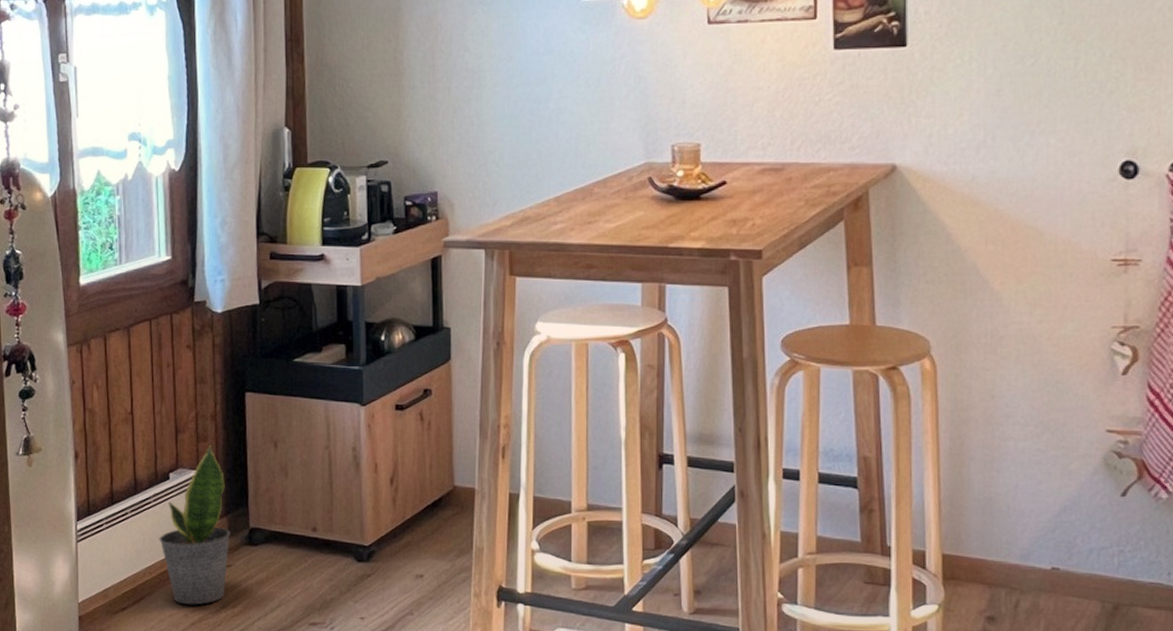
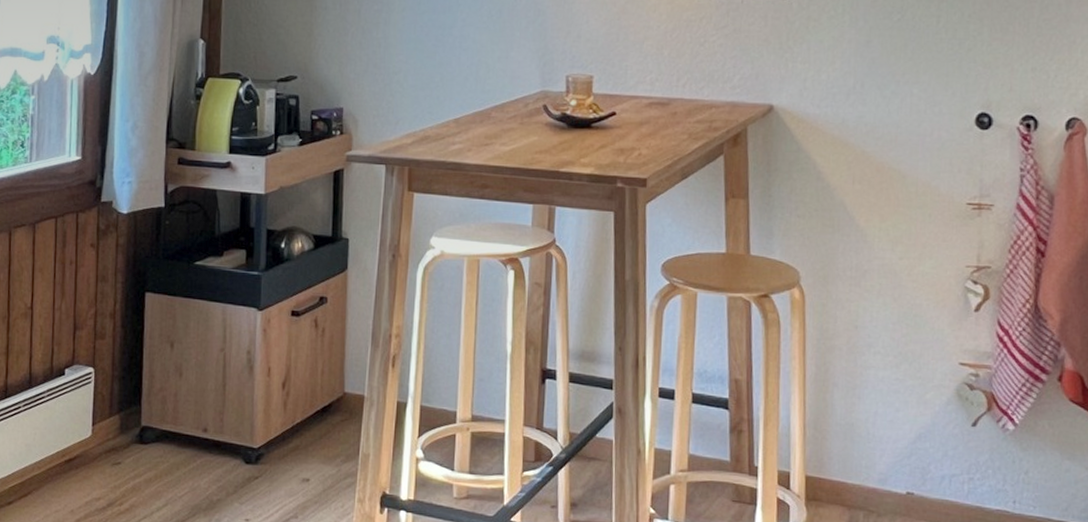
potted plant: present [159,446,230,605] -> none [50,343,121,502]

